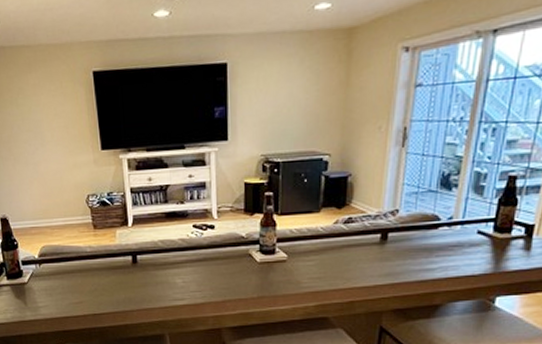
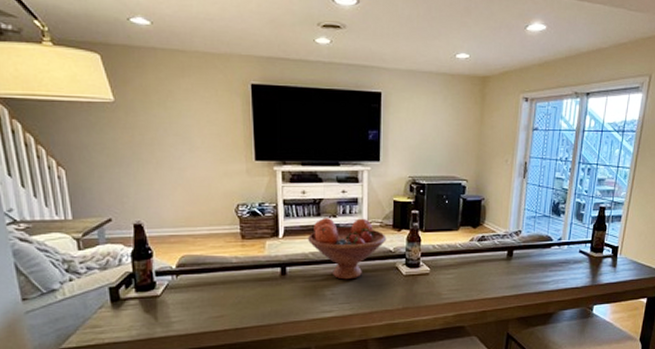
fruit bowl: none [155,203,238,268] -> present [307,217,387,280]

